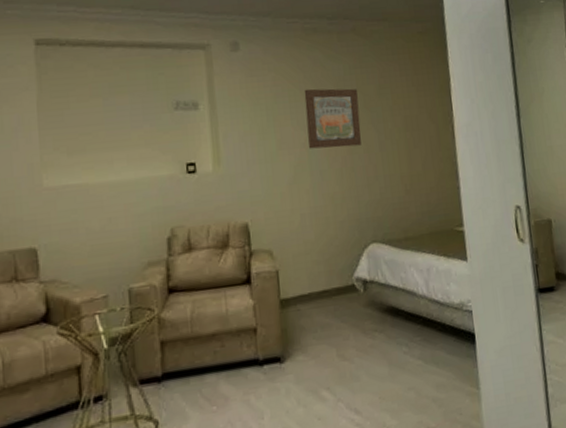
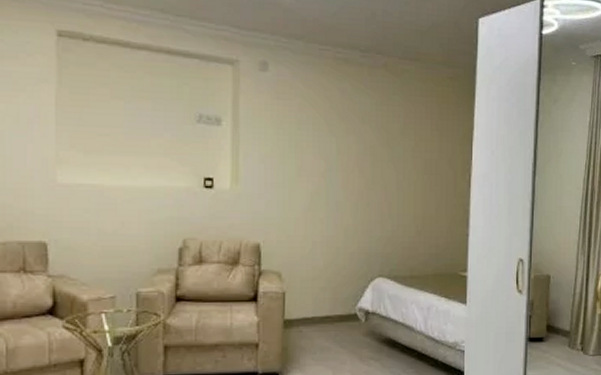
wall art: present [304,88,362,149] -> none [327,119,381,182]

